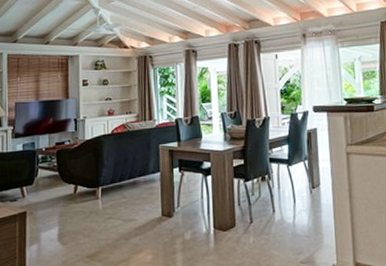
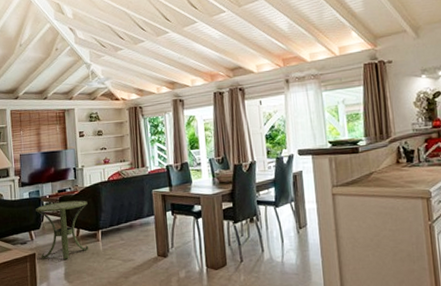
side table: none [29,154,88,219] -> present [35,200,89,259]

